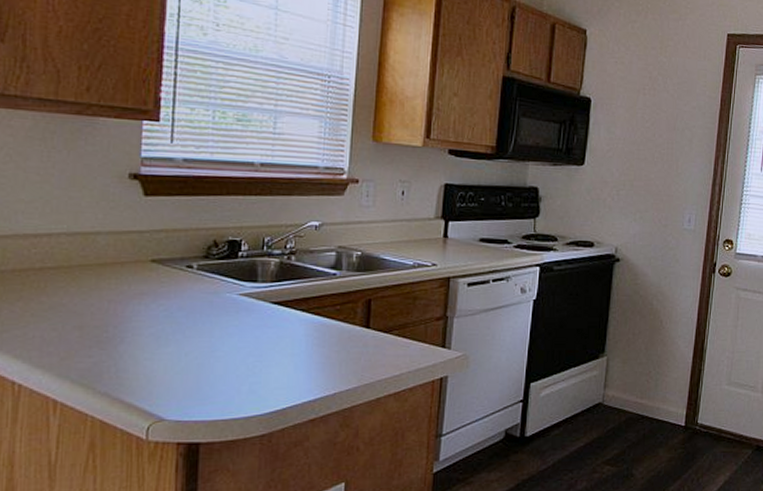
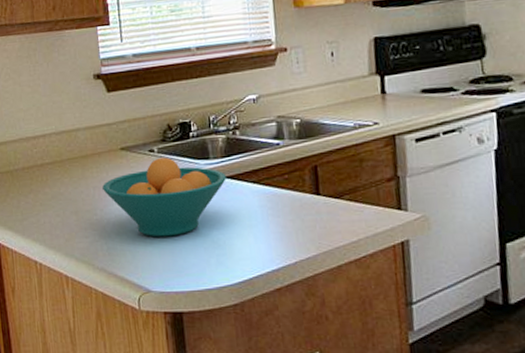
fruit bowl: none [121,275,273,361] -> present [102,157,226,237]

